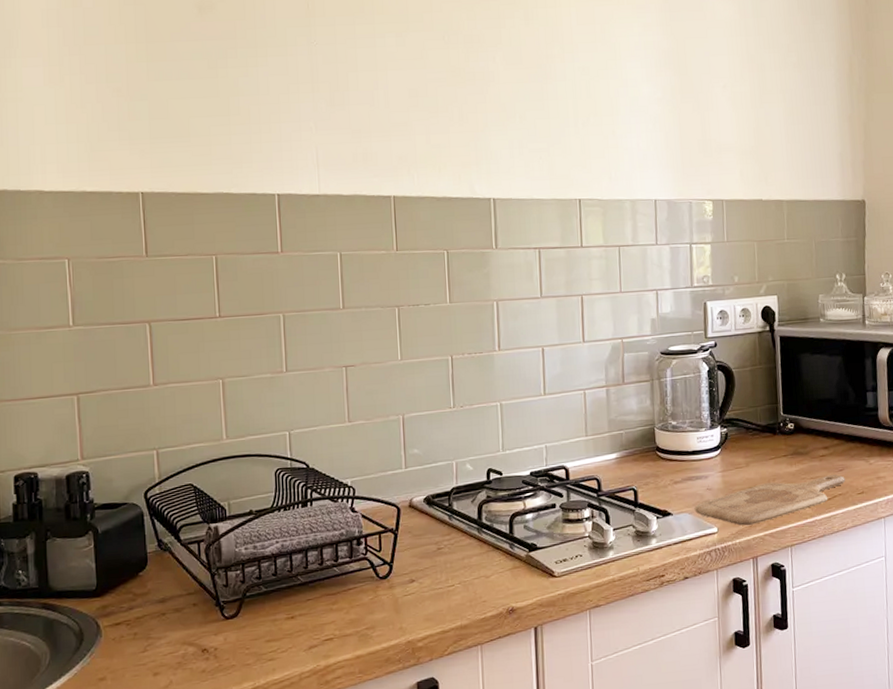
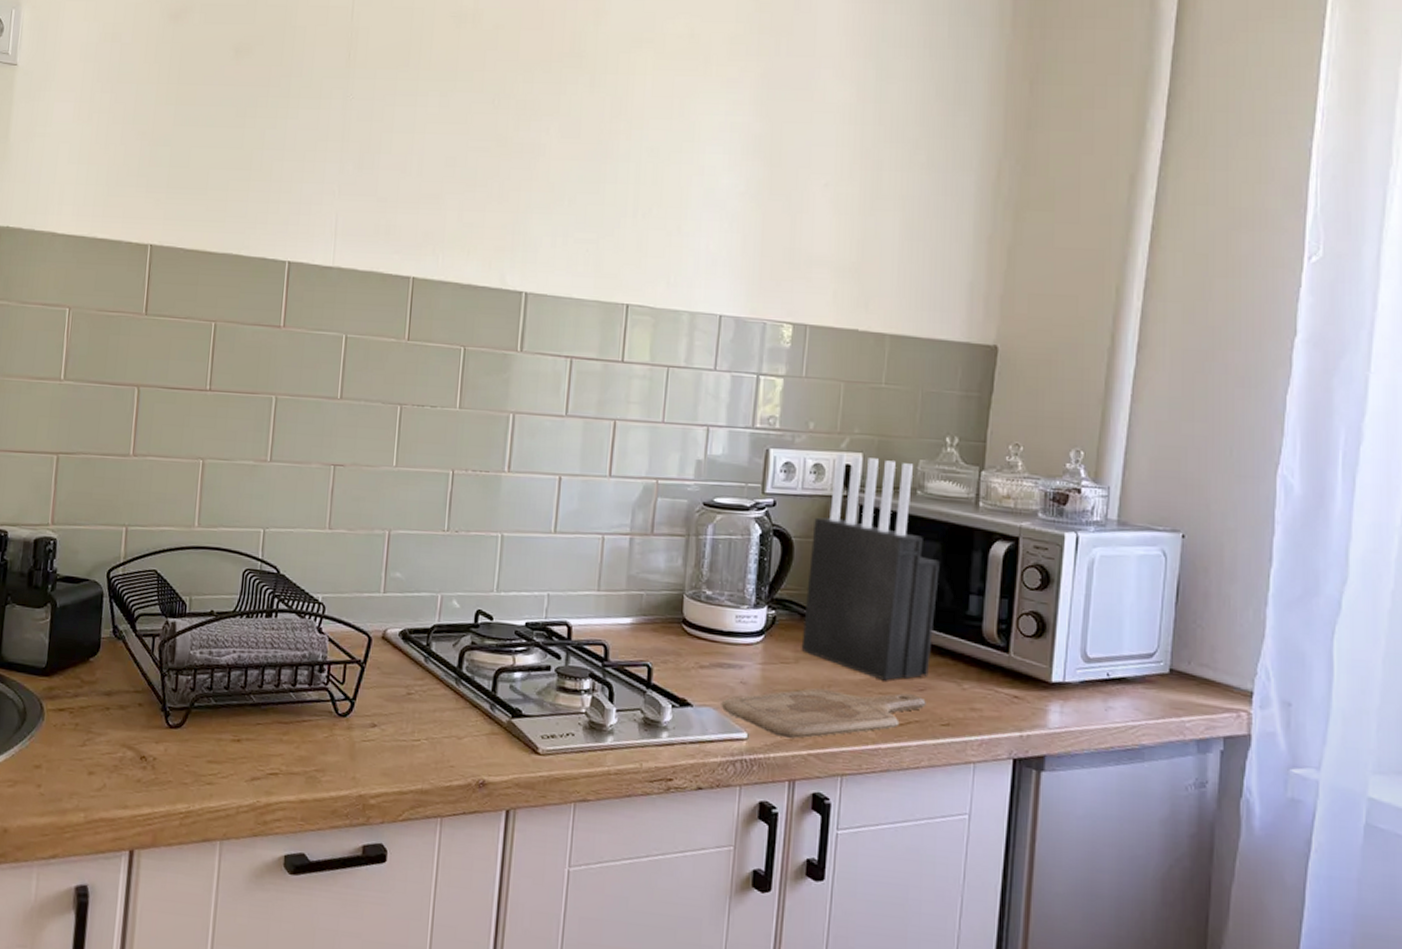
knife block: none [747,297,845,468] -> present [801,453,940,681]

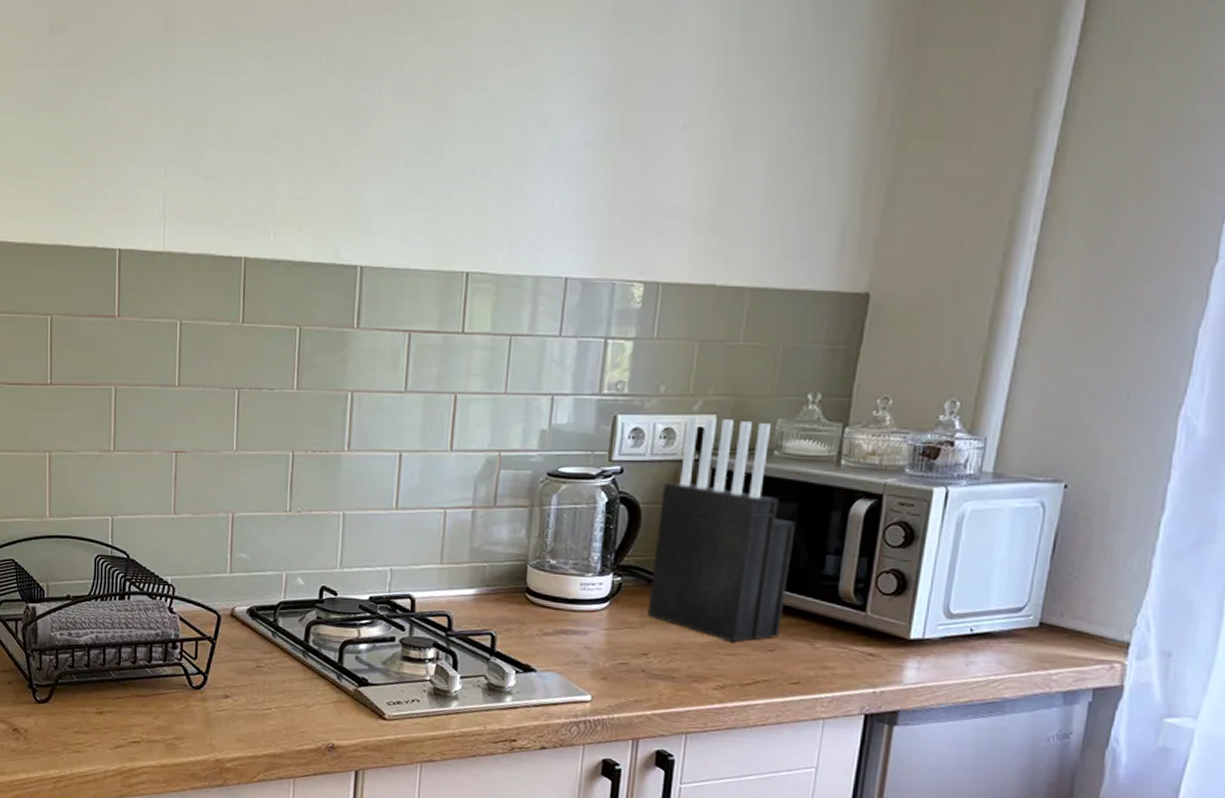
cutting board: present [721,688,926,739] -> none [565,651,776,700]

